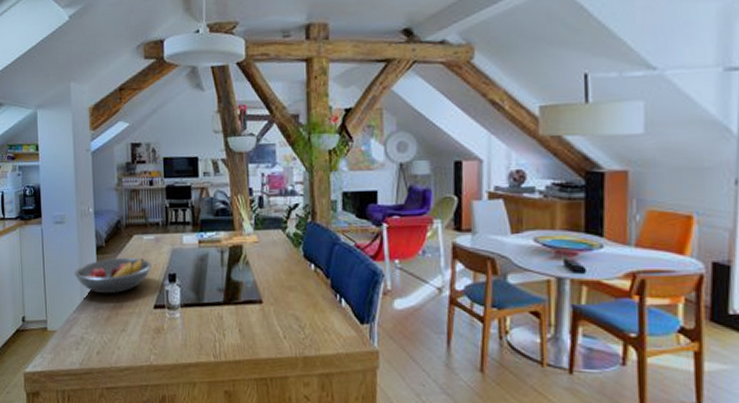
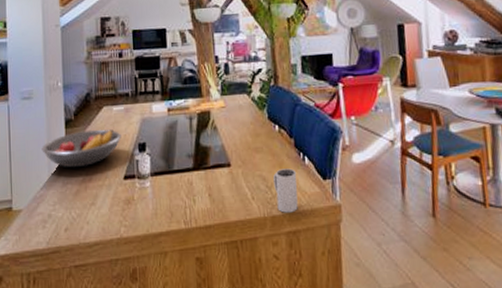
mug: none [307,310,333,355] -> present [273,168,298,213]

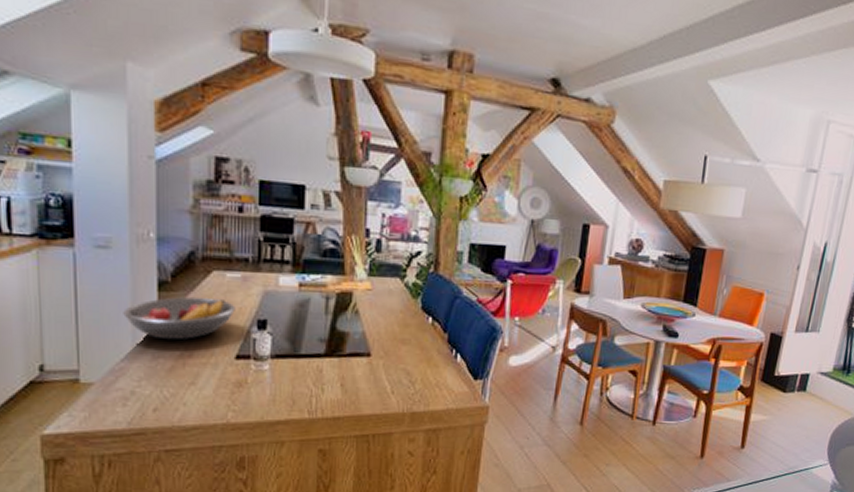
mug: present [273,168,298,213] -> none [418,364,446,410]

